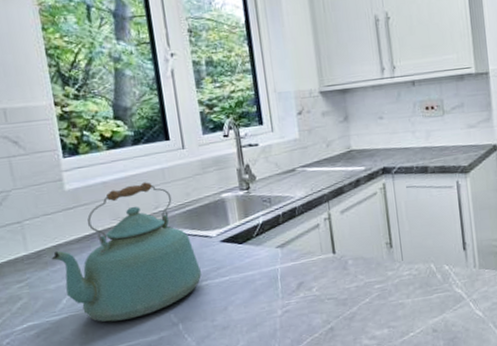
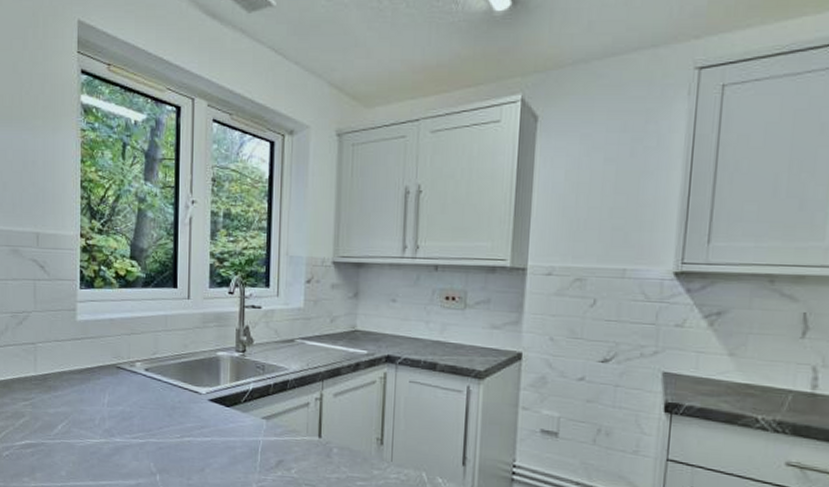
kettle: present [51,182,201,322] -> none [55,326,185,459]

